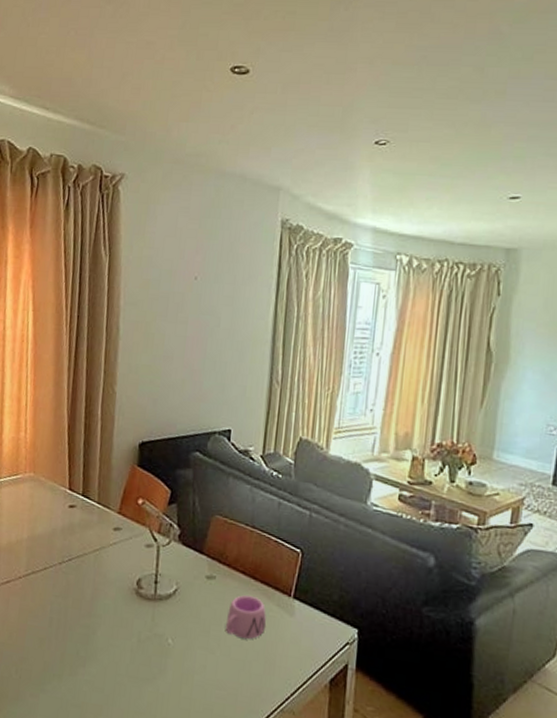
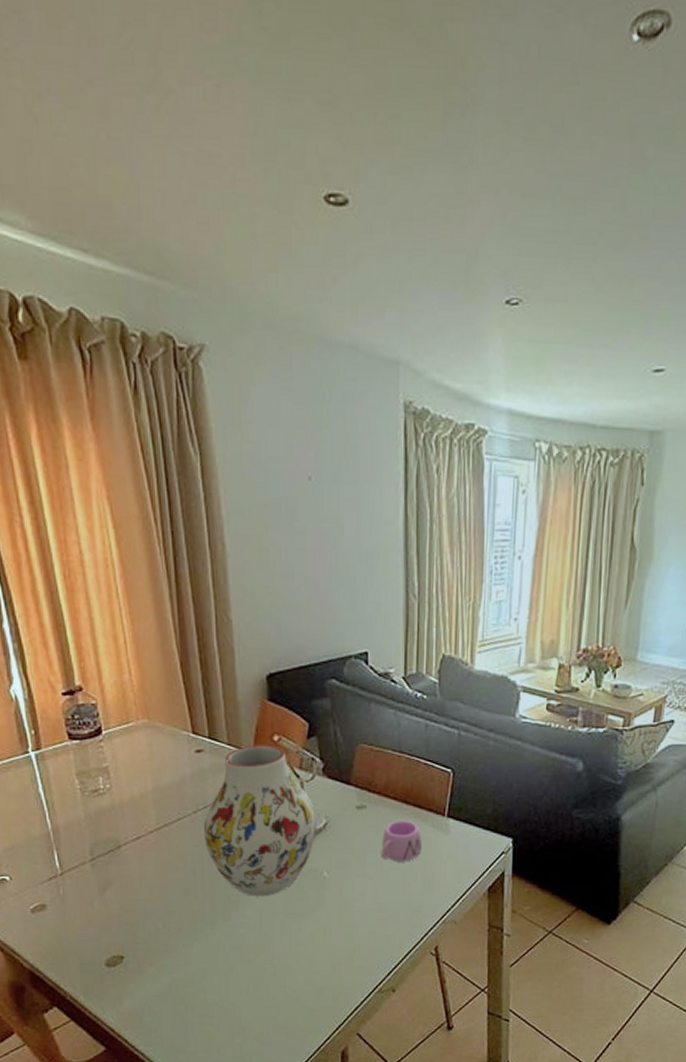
vase: none [64,505,168,657] -> present [203,745,317,897]

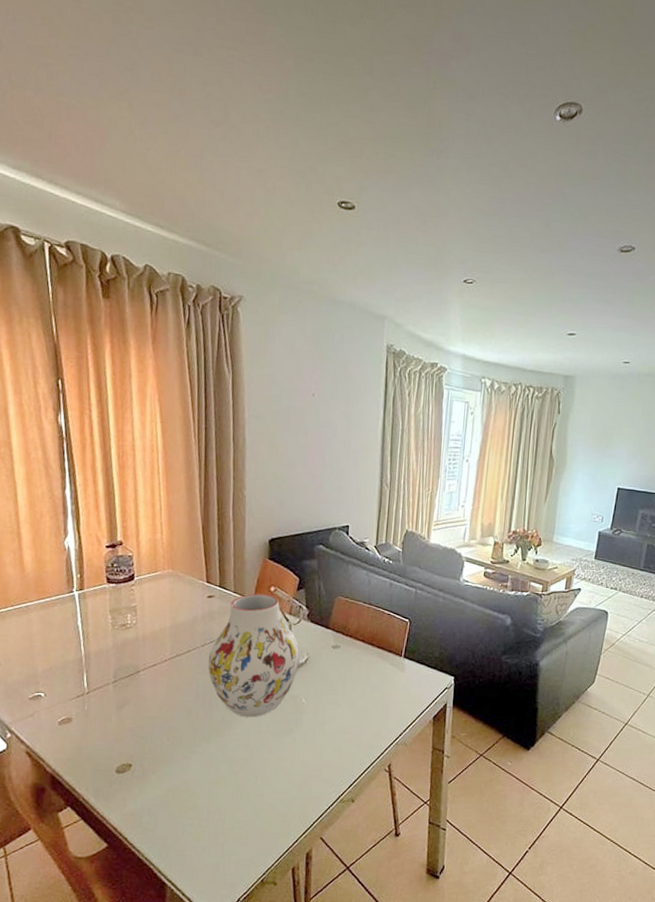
mug: present [381,819,423,862] -> none [349,658,383,693]

